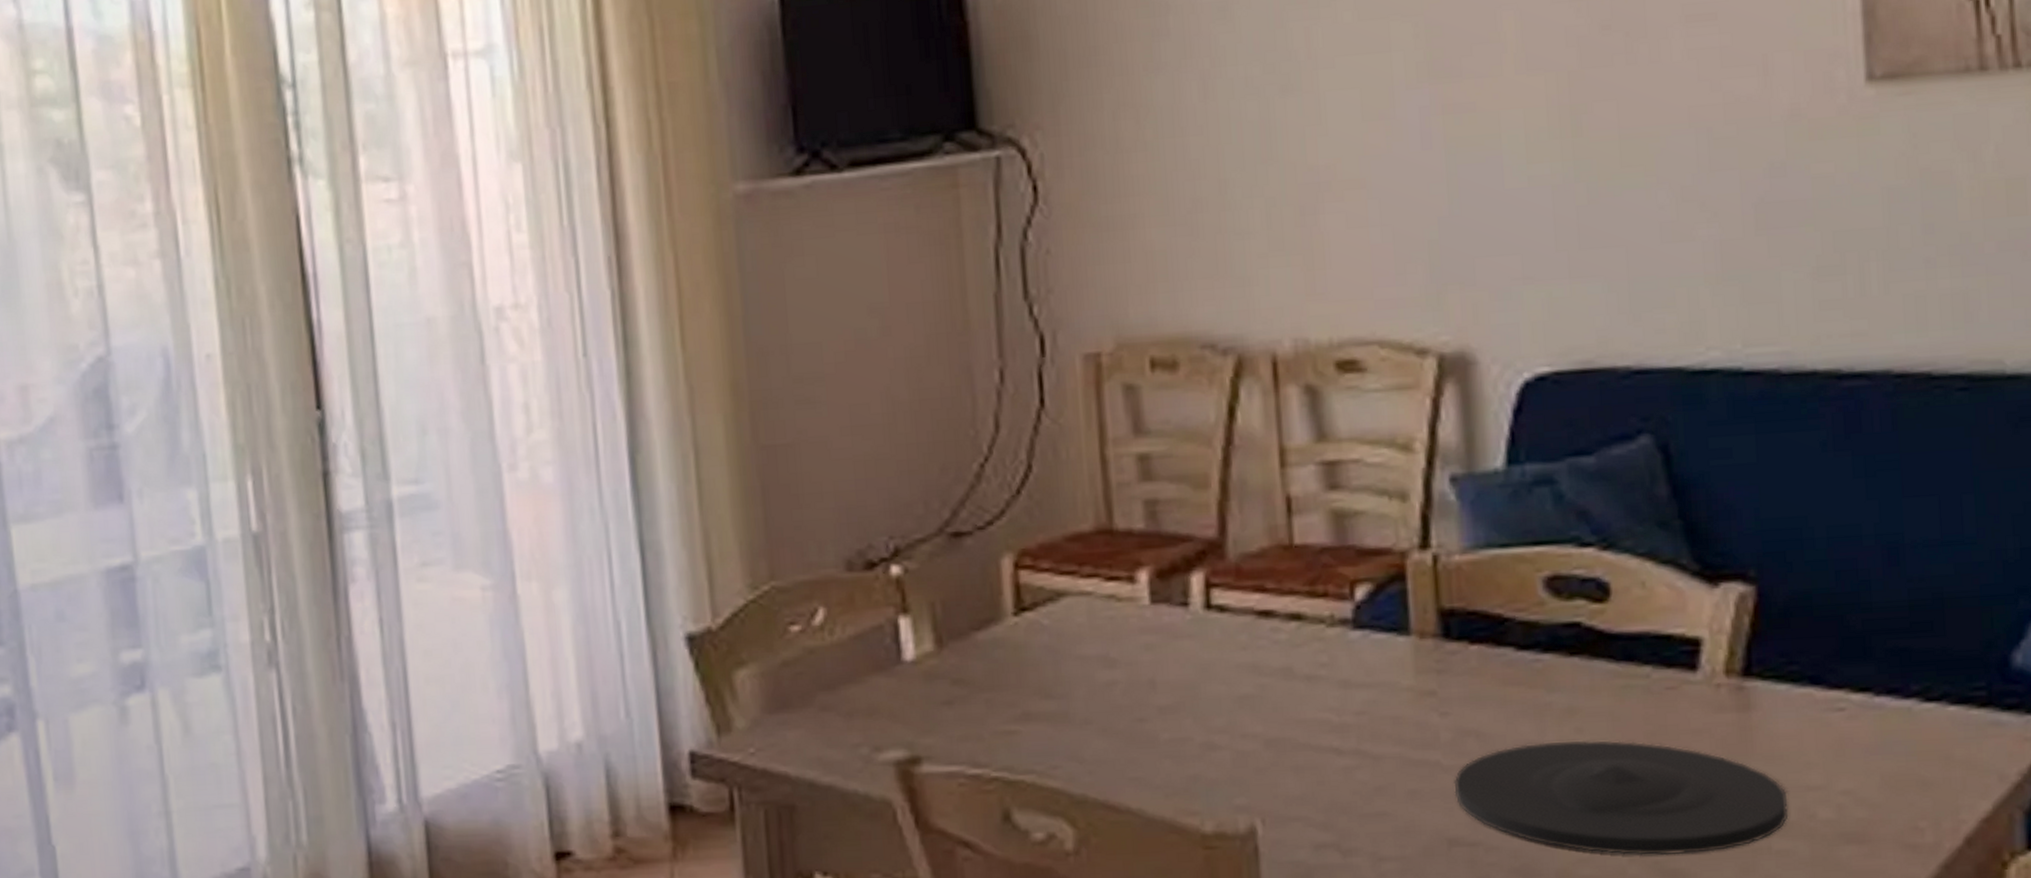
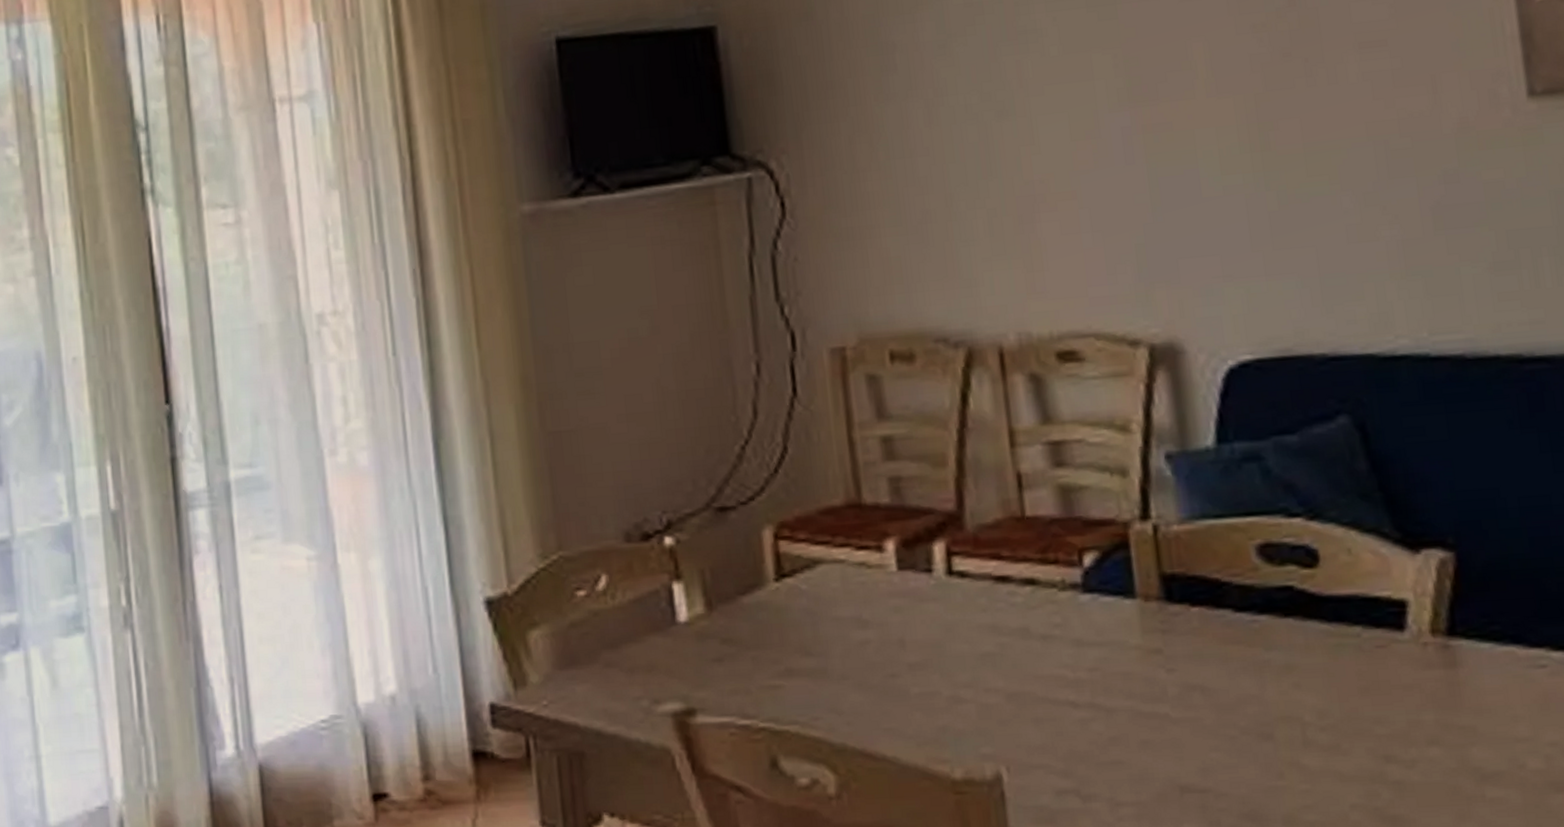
plate: present [1453,740,1789,855] -> none [1182,694,1500,802]

